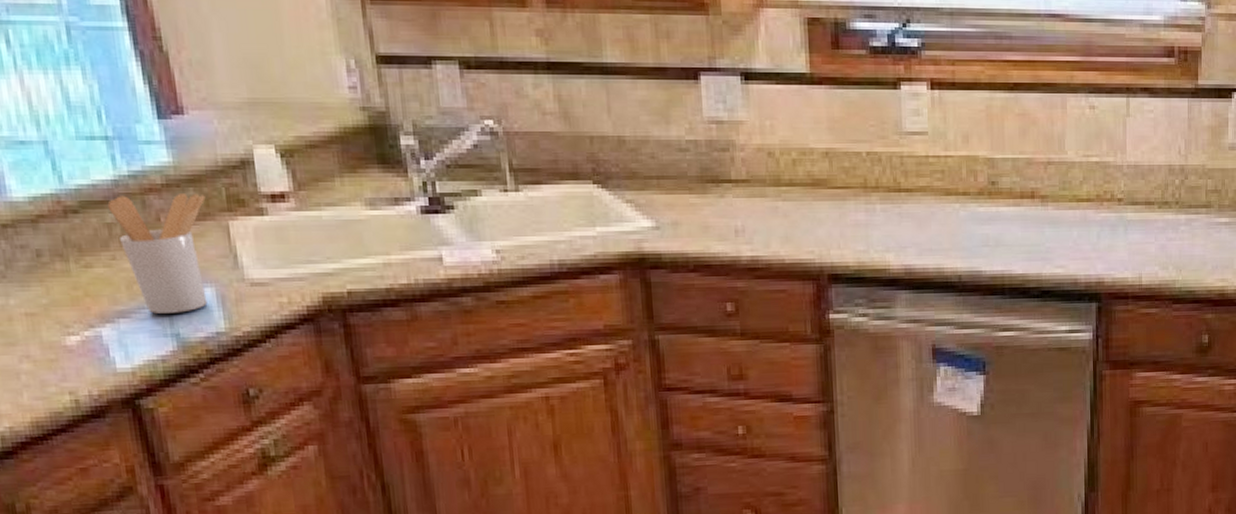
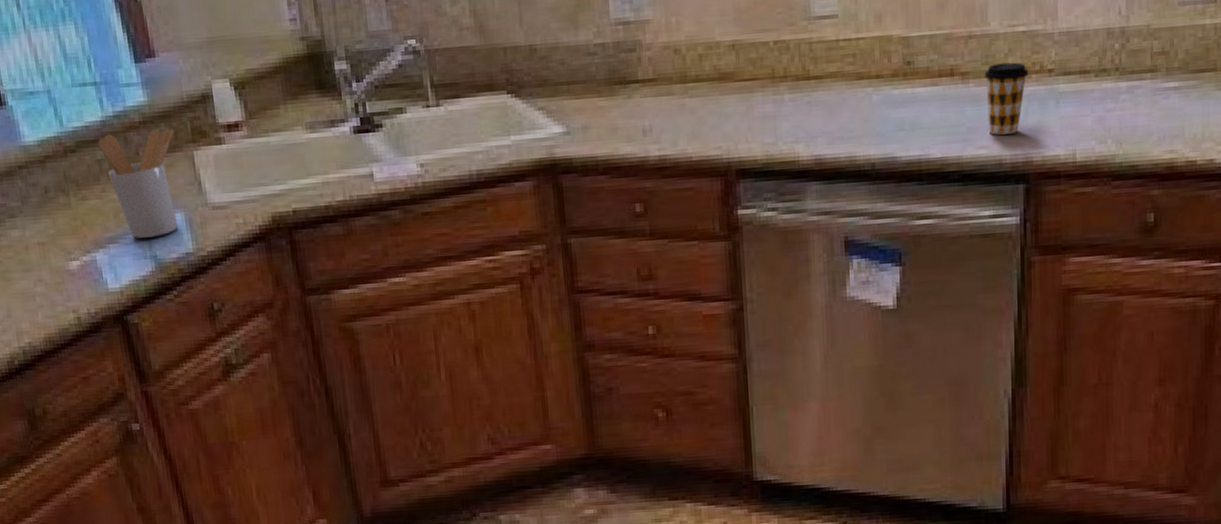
coffee cup: none [1061,189,1101,256] -> present [984,62,1029,135]

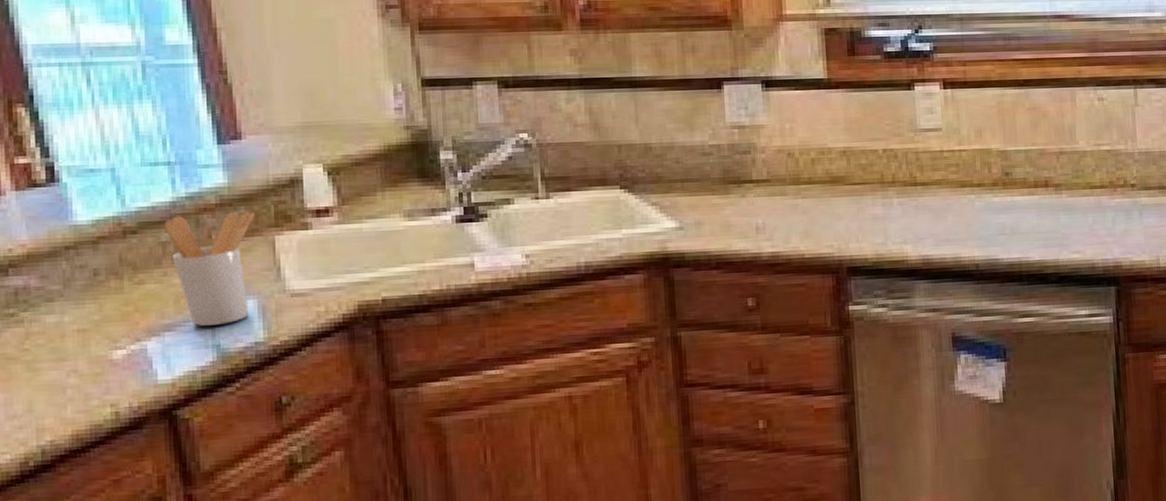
coffee cup: present [984,62,1029,135] -> none [1075,176,1115,241]

